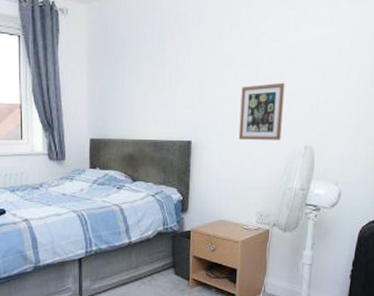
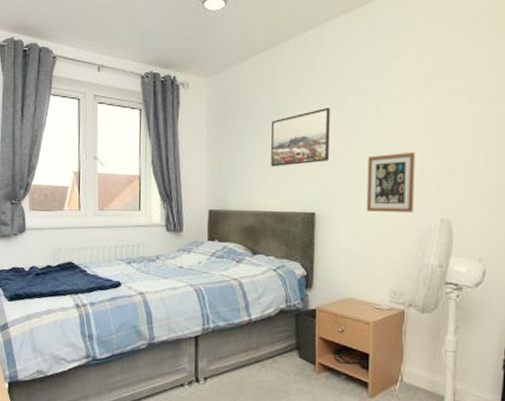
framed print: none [150,37,208,97] -> present [271,107,330,167]

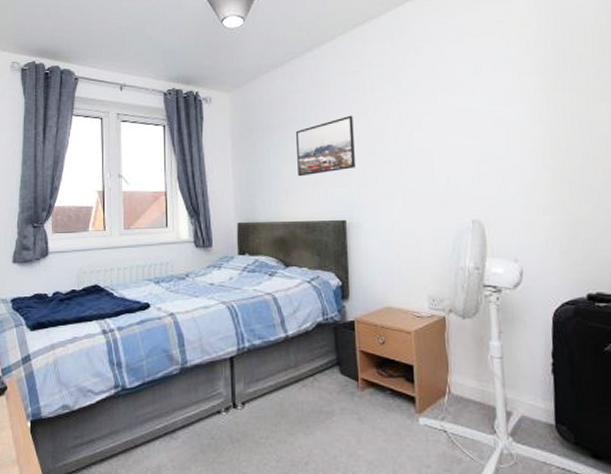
picture frame: present [366,151,416,212] -> none [394,155,444,216]

